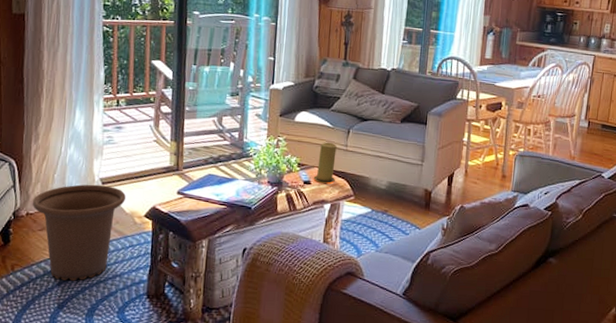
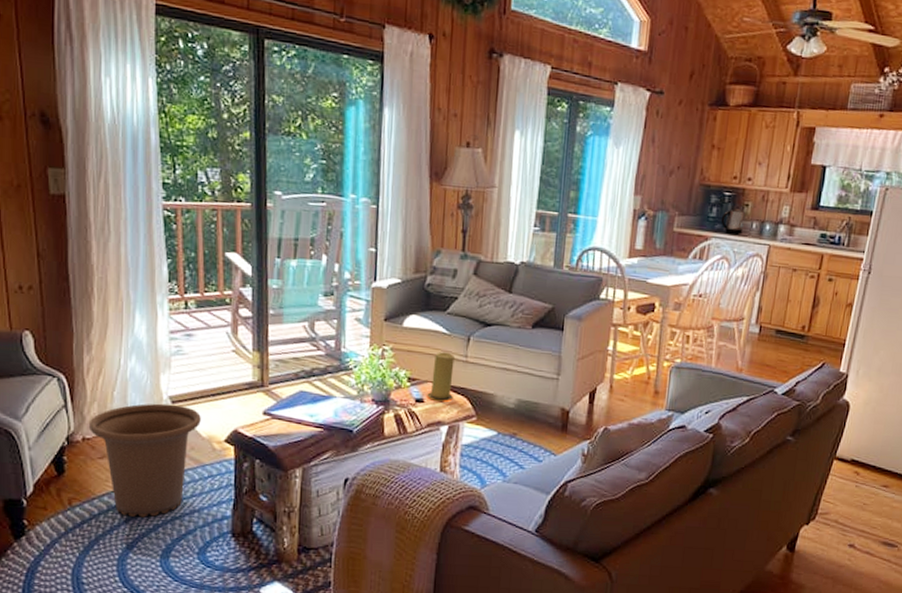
kettle: none [554,26,575,48] -> present [721,209,746,235]

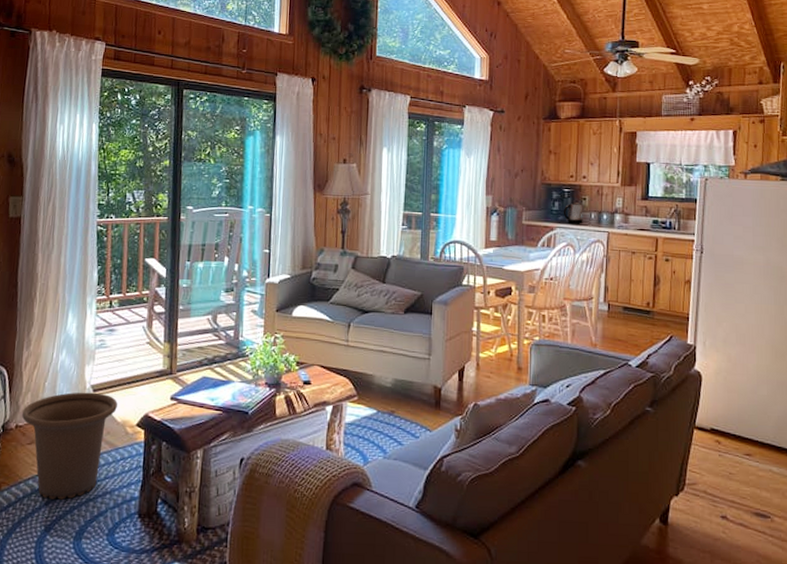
candle: present [427,352,455,402] -> none [313,337,337,384]

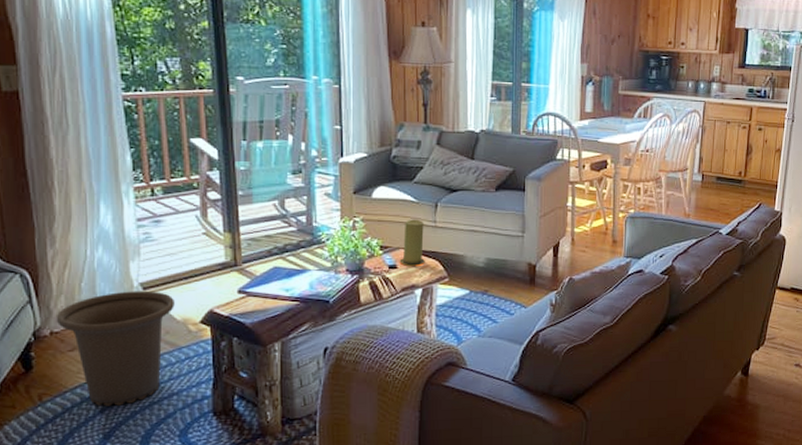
candle: none [313,337,337,384] -> present [399,219,425,267]
kettle: present [563,202,584,225] -> none [660,71,682,95]

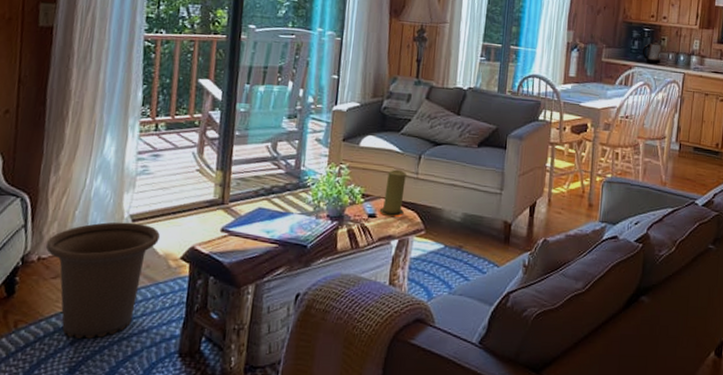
kettle: none [660,71,682,95] -> present [642,42,663,65]

